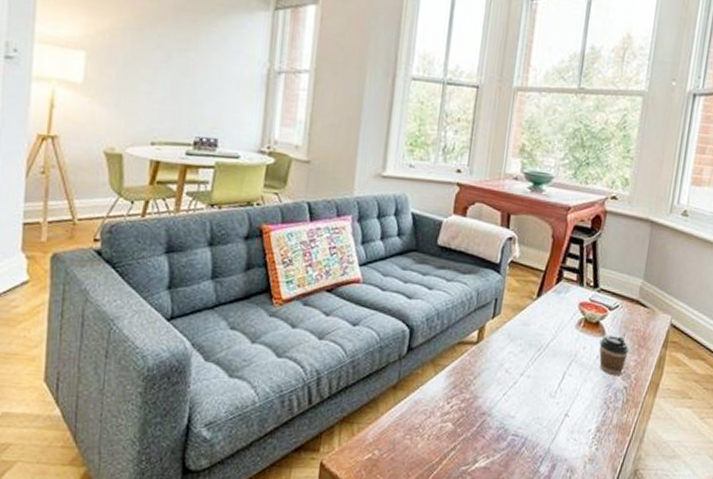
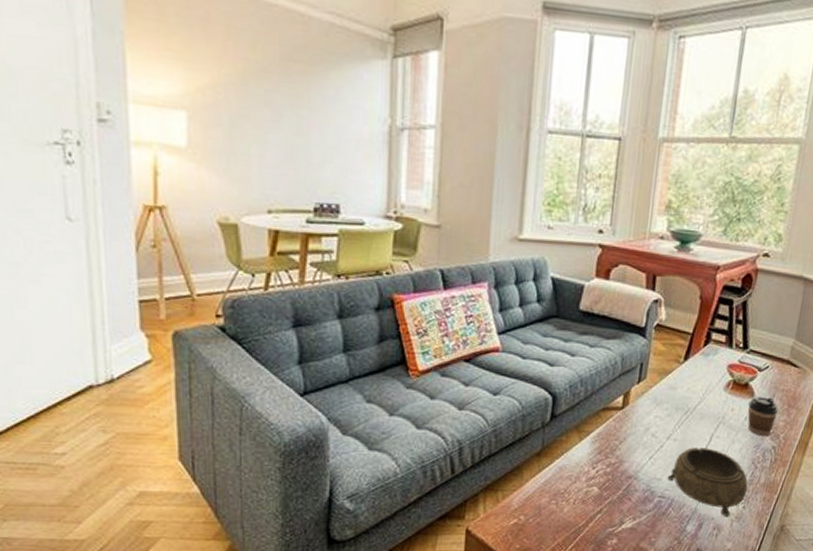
decorative bowl: none [520,385,601,459] -> present [667,447,748,517]

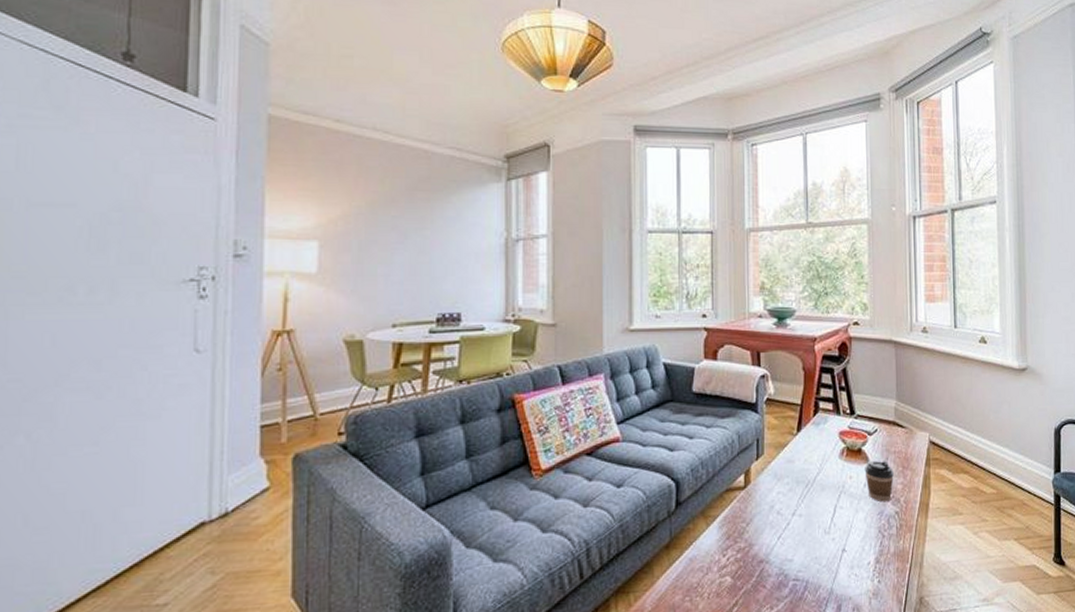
decorative bowl: present [667,447,748,517] -> none [798,520,879,595]

